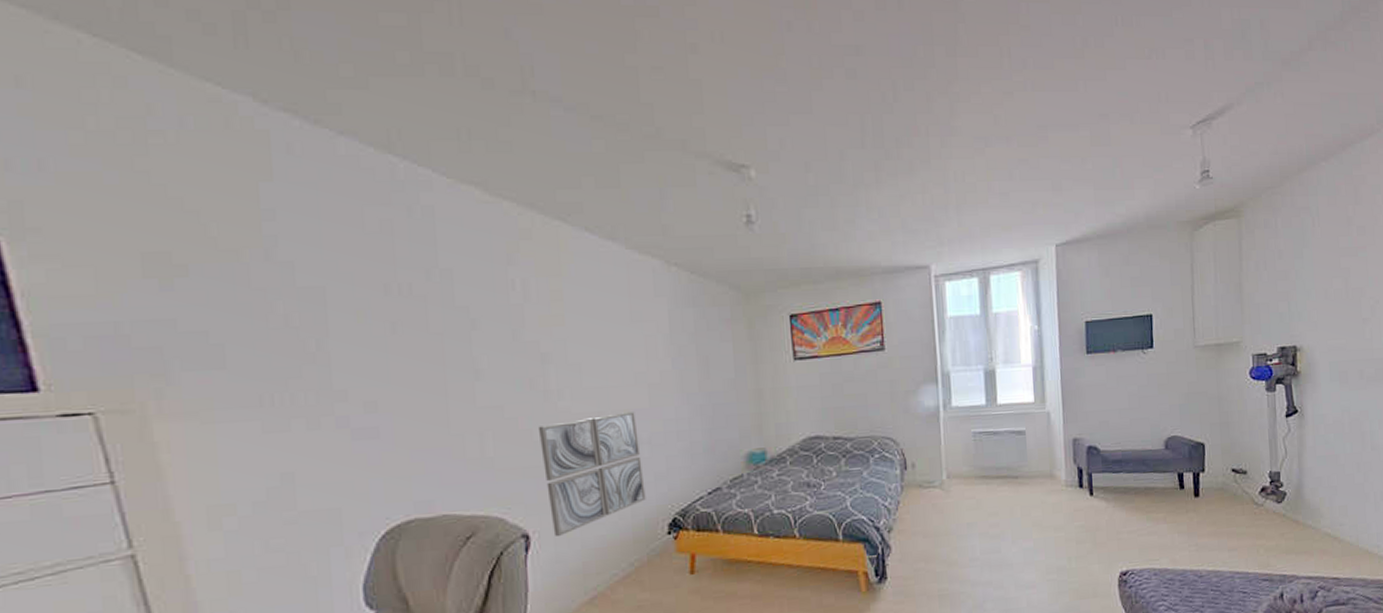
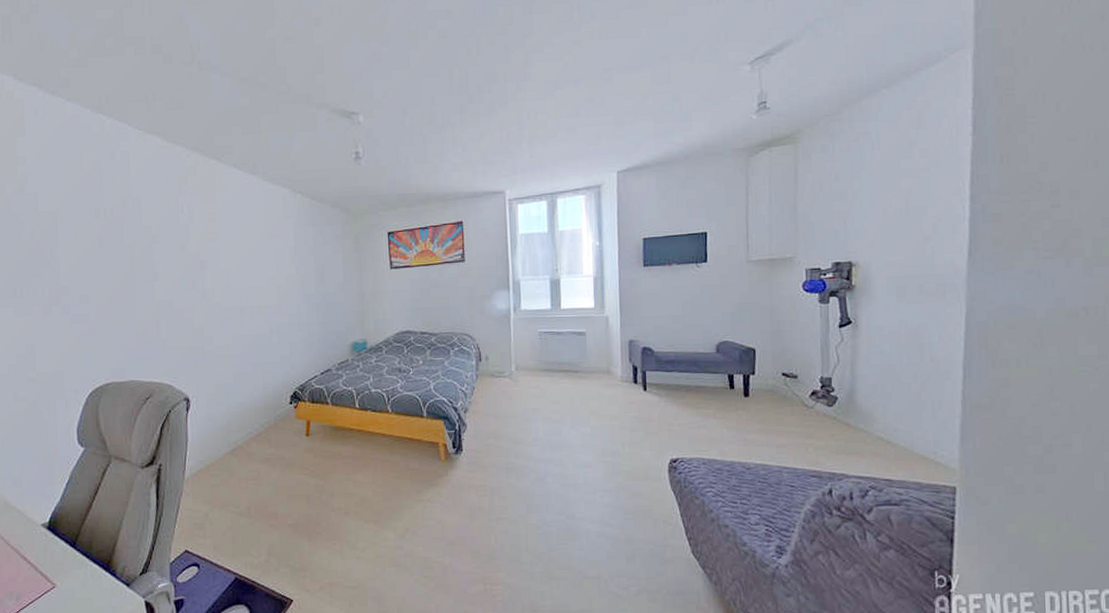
wall art: present [537,412,646,536] -> none [197,307,274,401]

